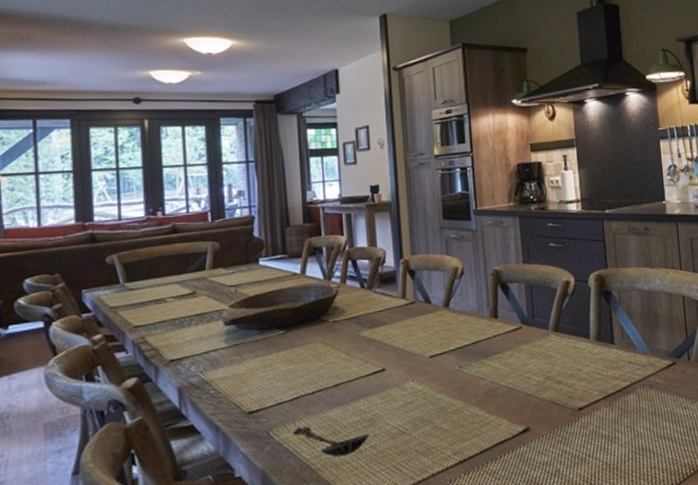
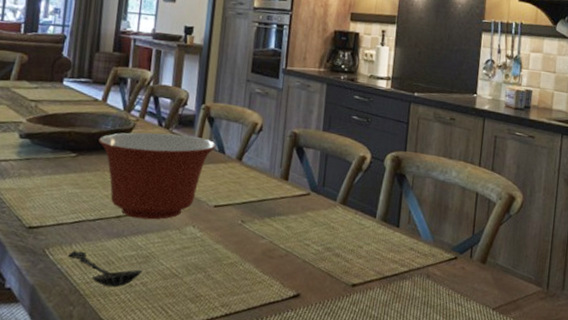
mixing bowl: none [304,292,422,384] -> present [98,132,217,220]

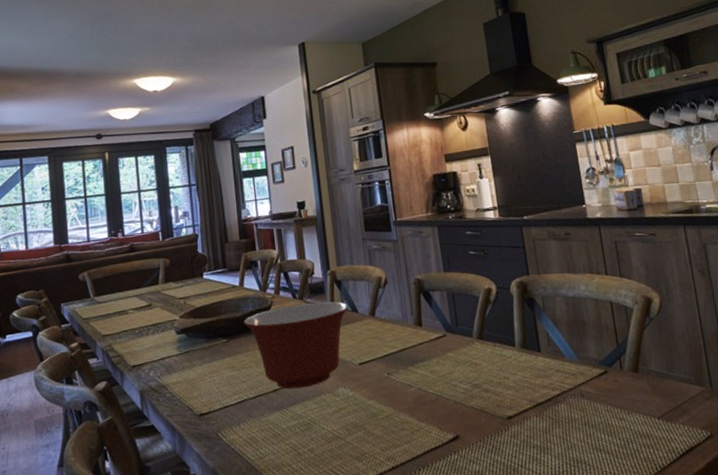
spoon: present [69,250,143,288] -> none [239,429,308,459]

